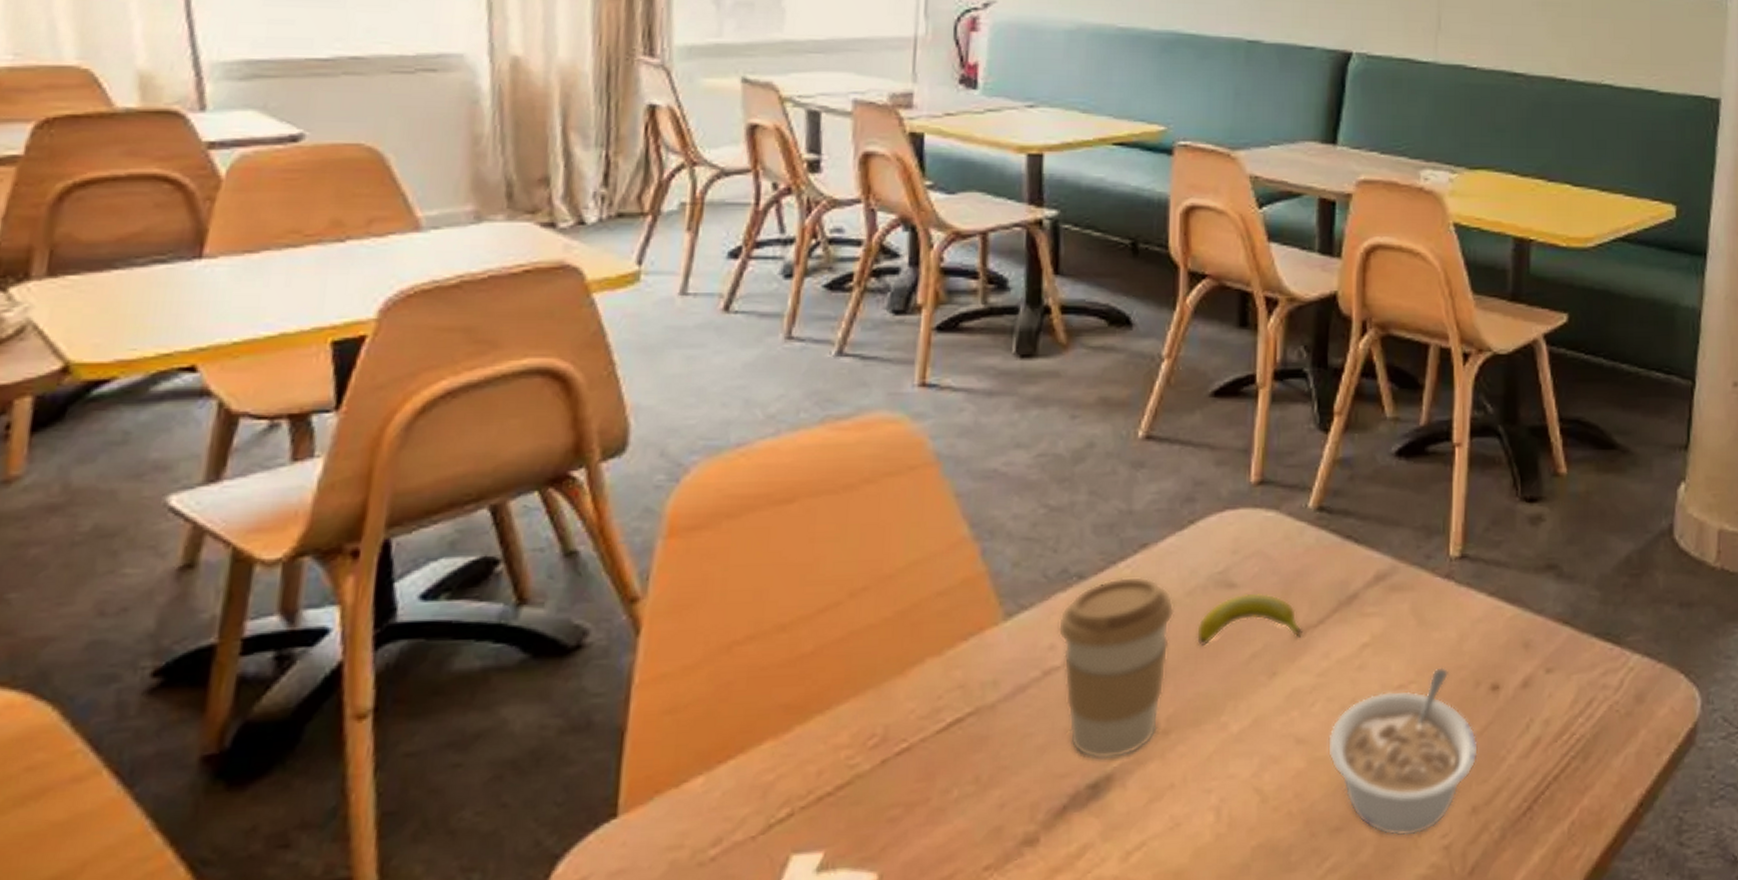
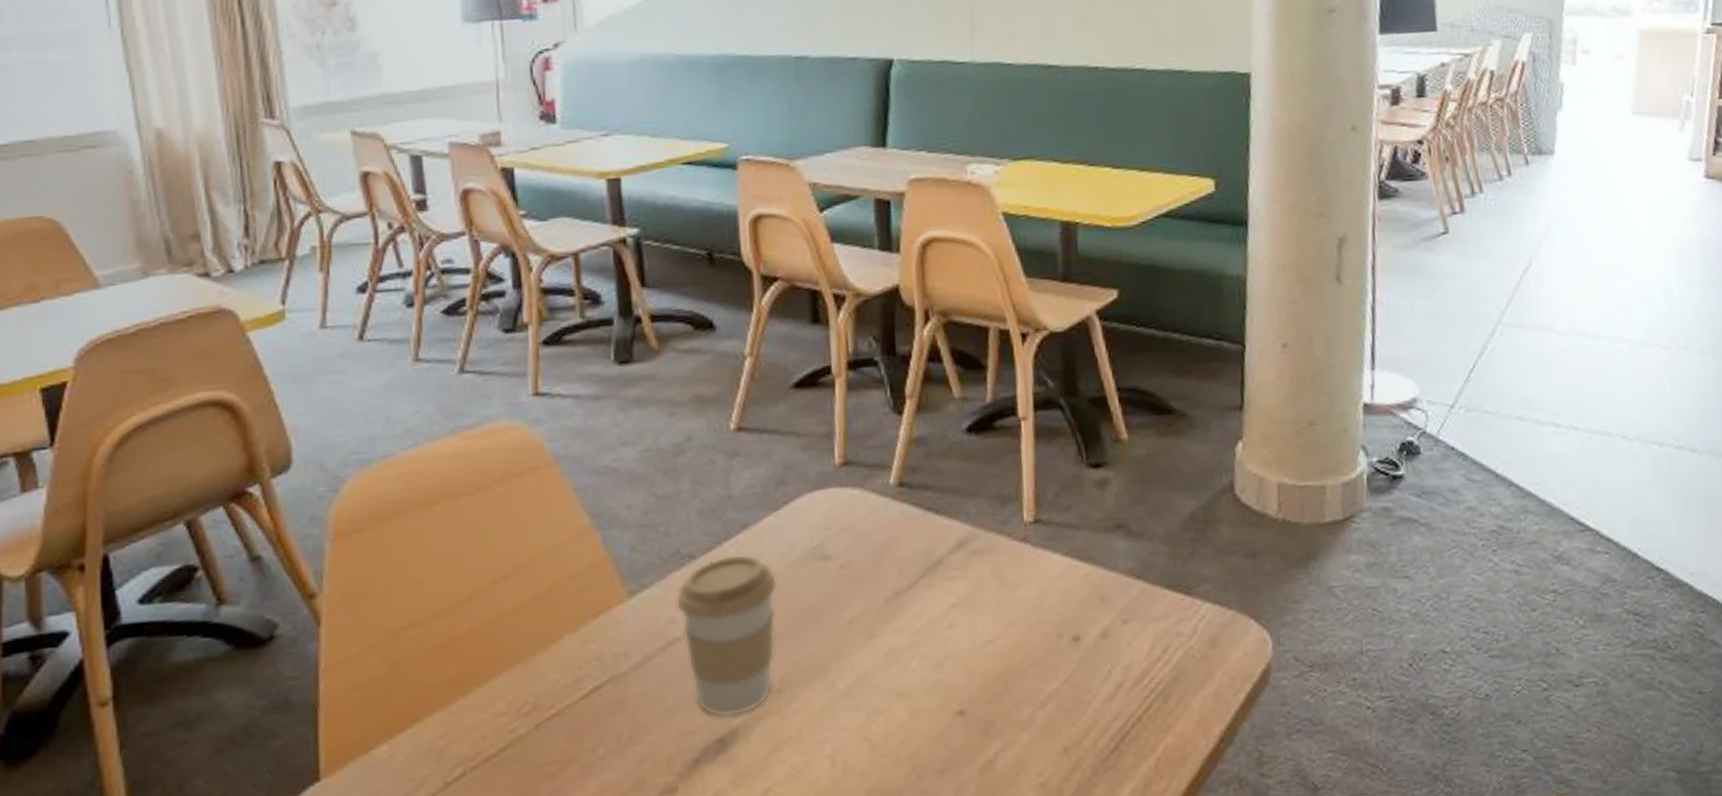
banana: present [1197,592,1304,647] -> none [799,563,896,614]
legume: present [1327,667,1479,837] -> none [925,623,1066,776]

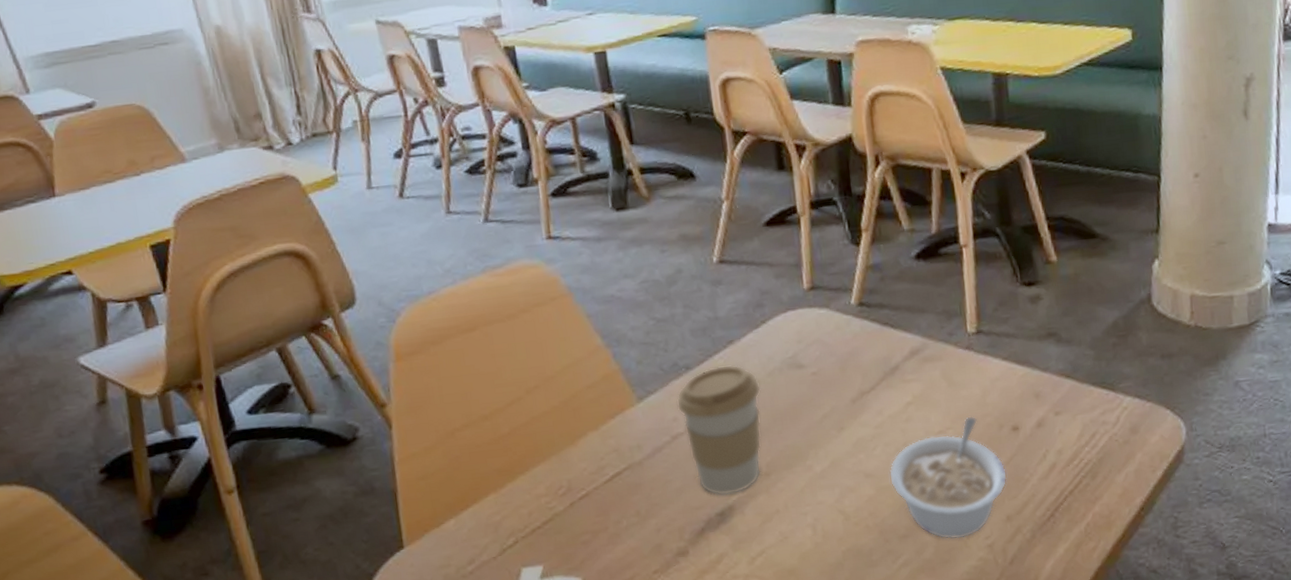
legume: none [925,623,1066,776] -> present [889,416,1008,540]

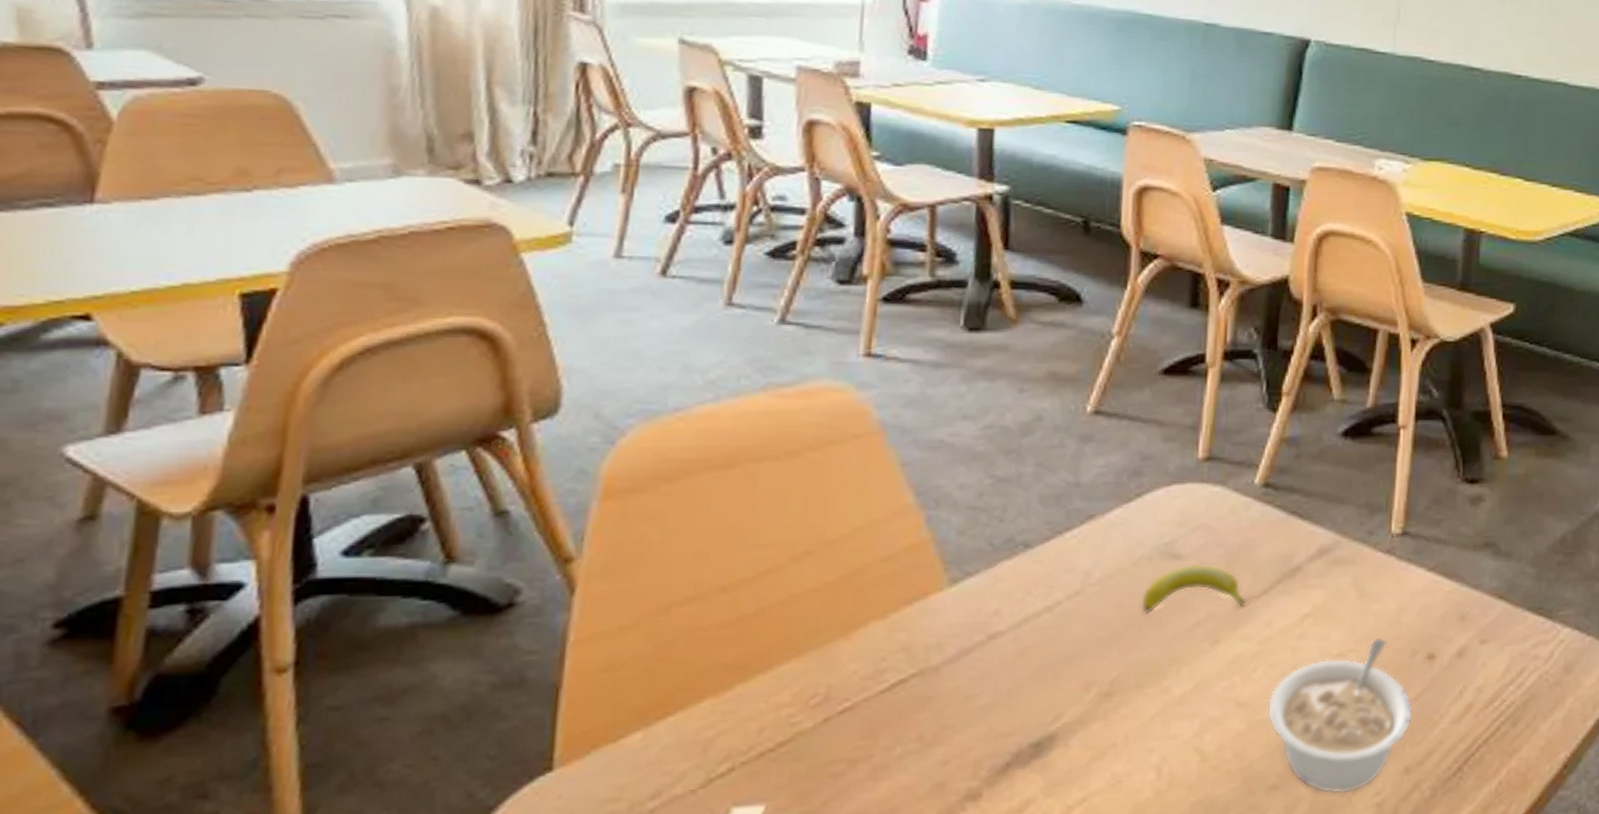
coffee cup: present [676,364,762,496] -> none [1002,546,1120,720]
banana: none [779,370,860,412] -> present [1142,564,1247,614]

